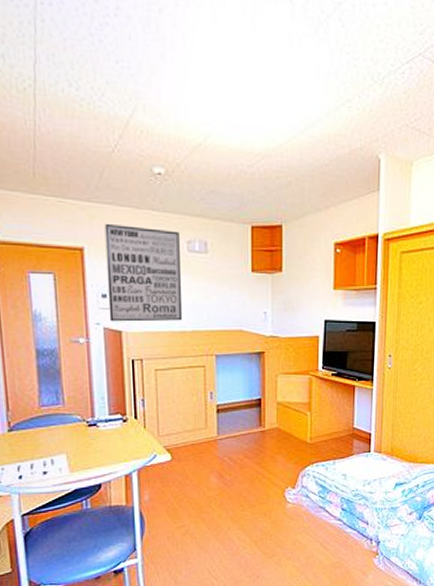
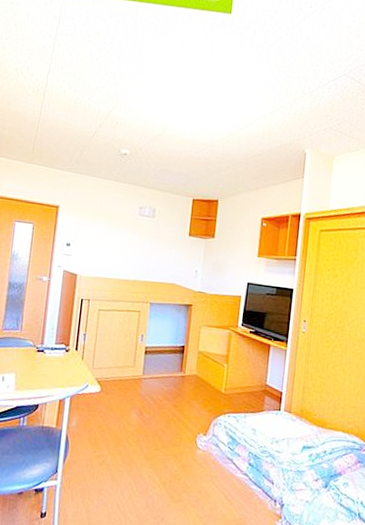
wall art: present [104,223,183,322] -> none [69,188,134,271]

